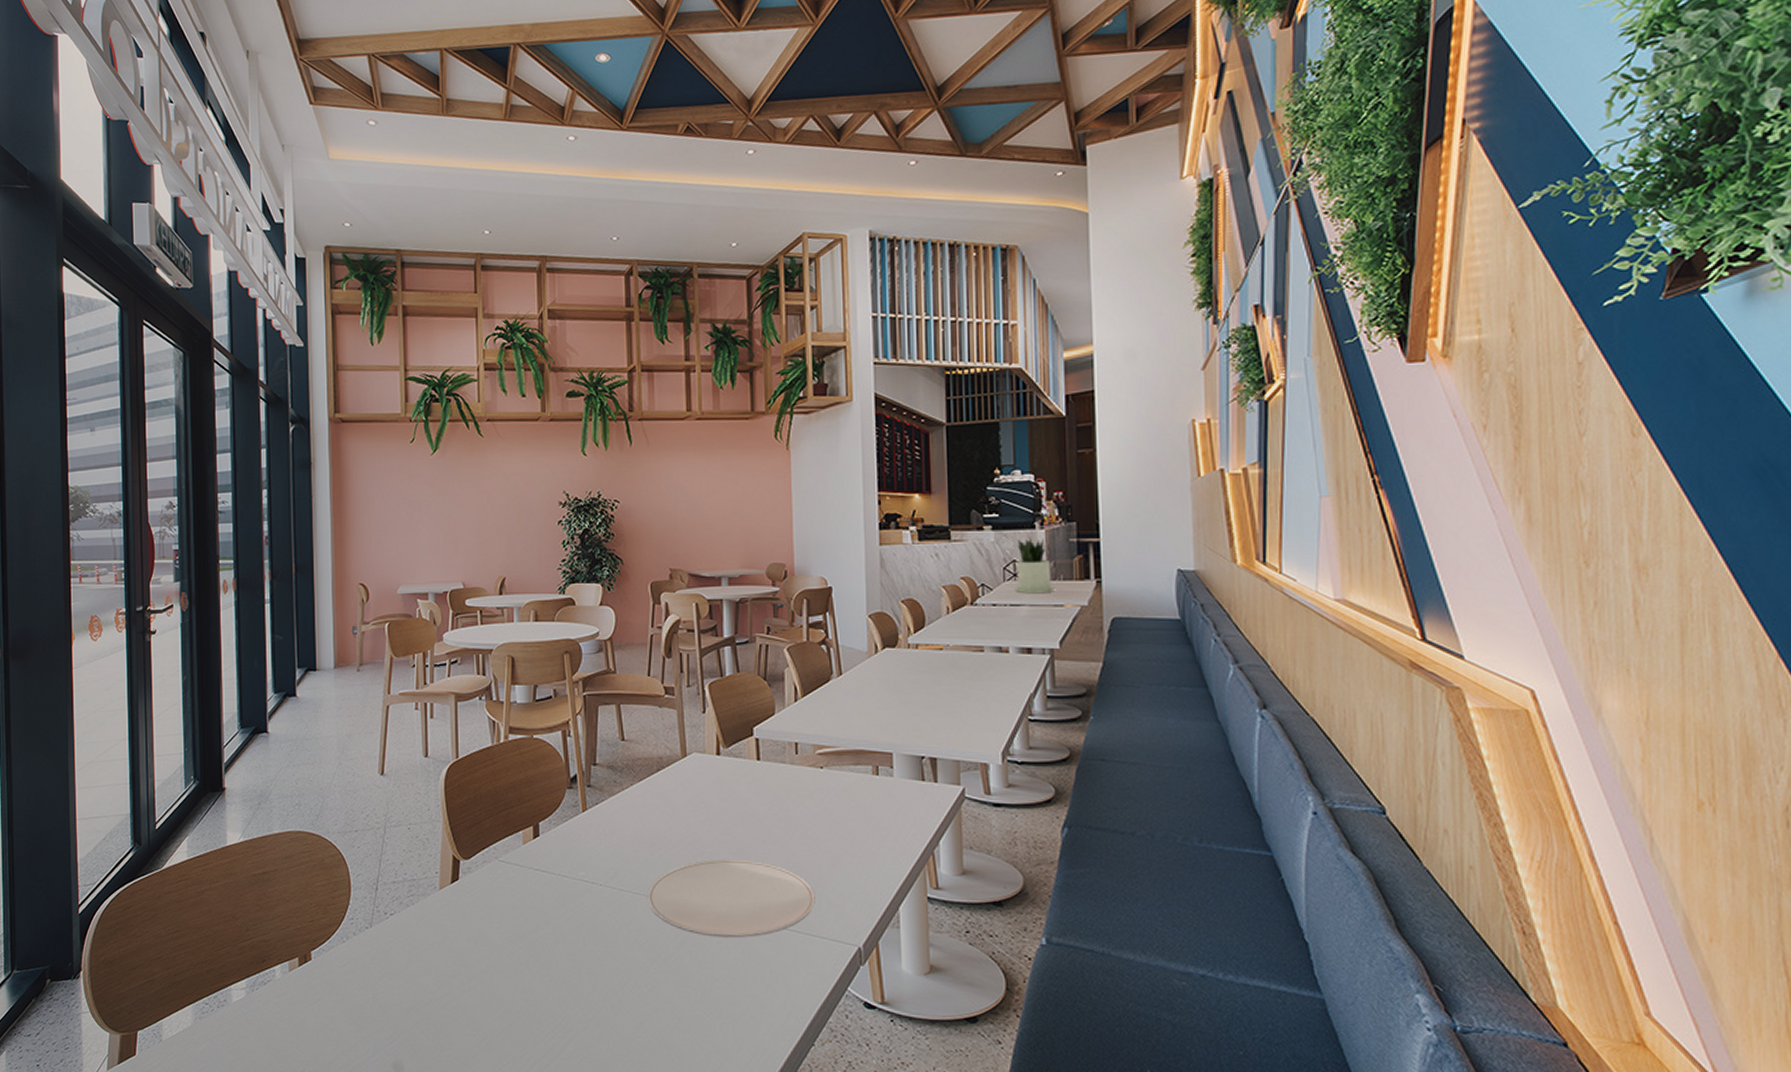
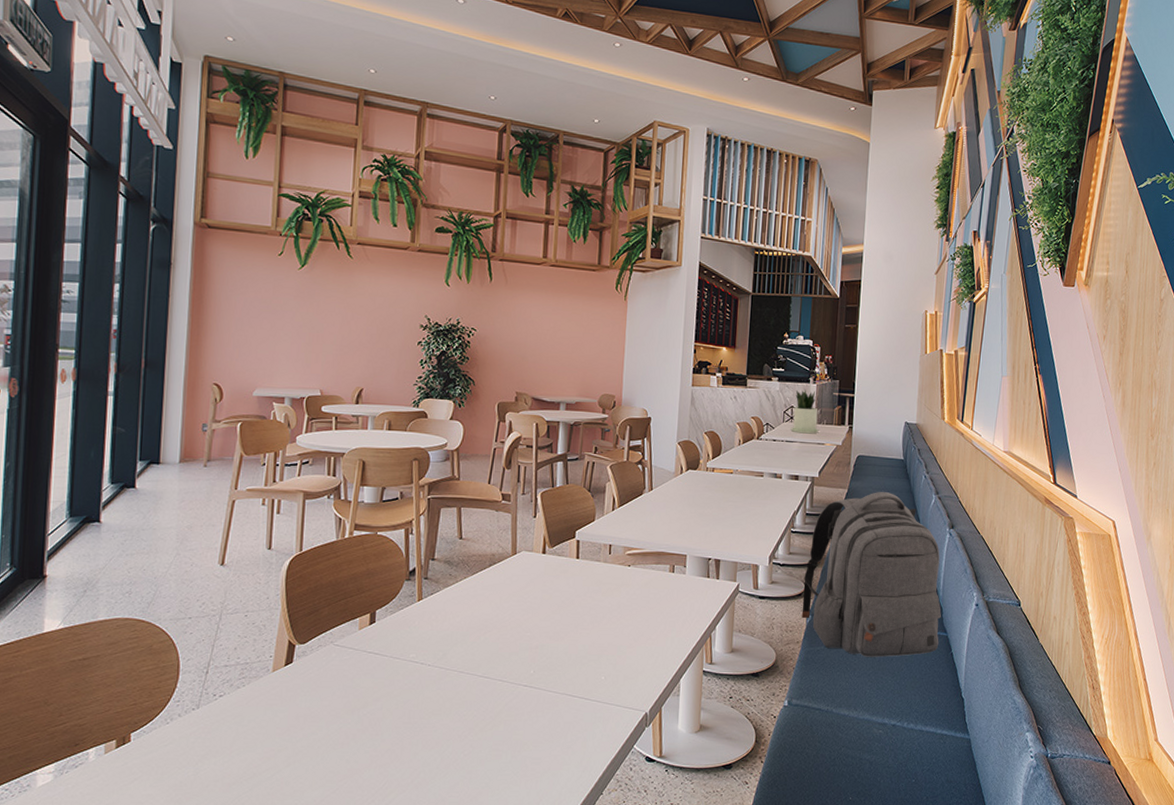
plate: present [647,858,815,938] -> none [470,641,615,708]
backpack: none [1052,664,1261,884] -> present [801,492,941,657]

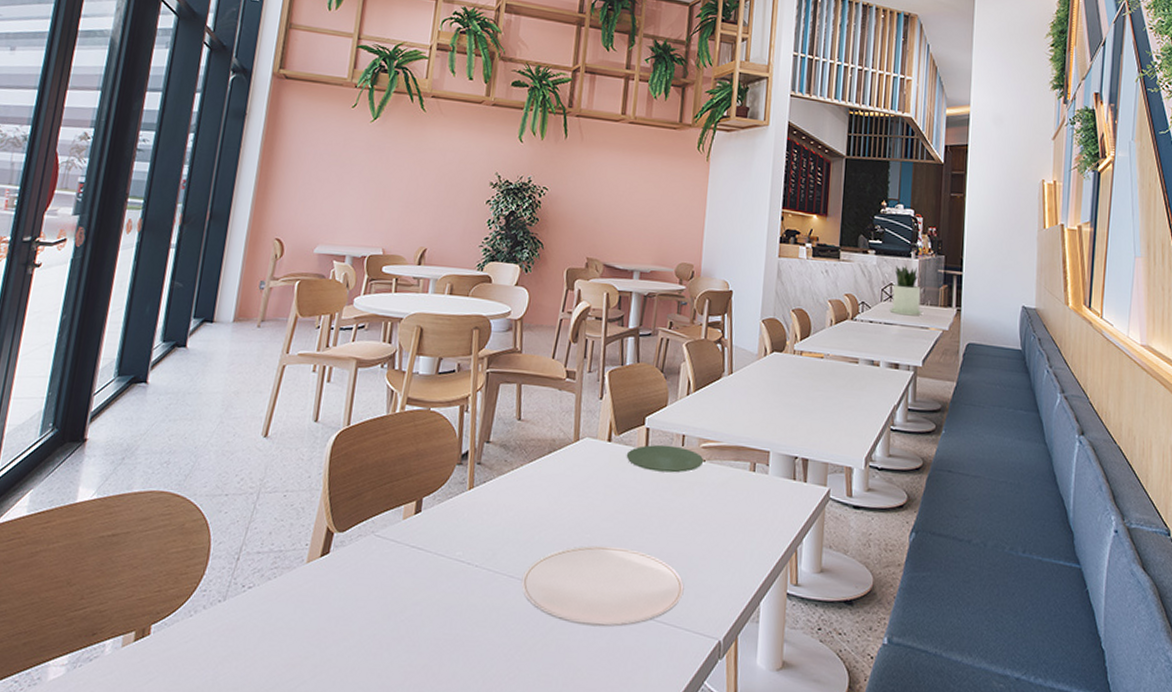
plate: none [470,641,615,708] -> present [521,545,684,628]
plate: none [559,554,629,577] -> present [626,444,704,473]
backpack: present [801,492,941,657] -> none [903,387,1072,591]

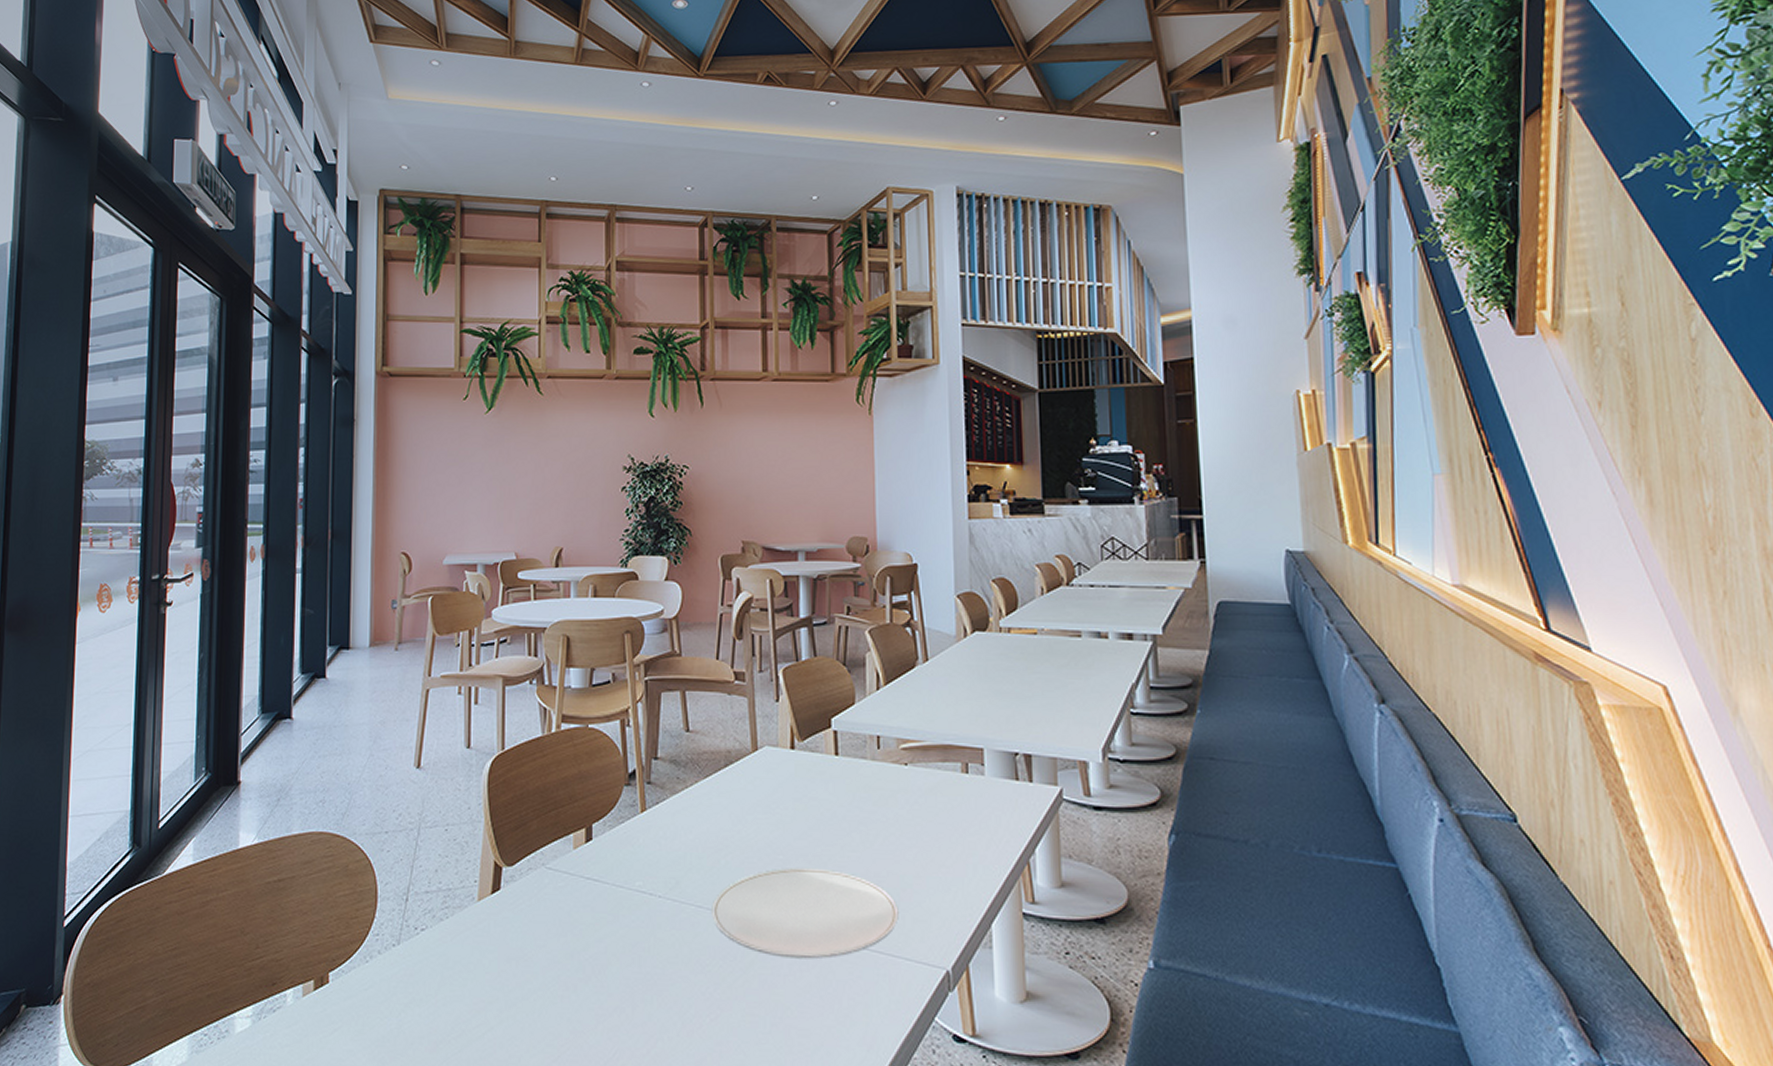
plate: present [626,444,704,473] -> none [813,749,906,780]
planter: present [889,265,922,316] -> none [1113,514,1156,574]

